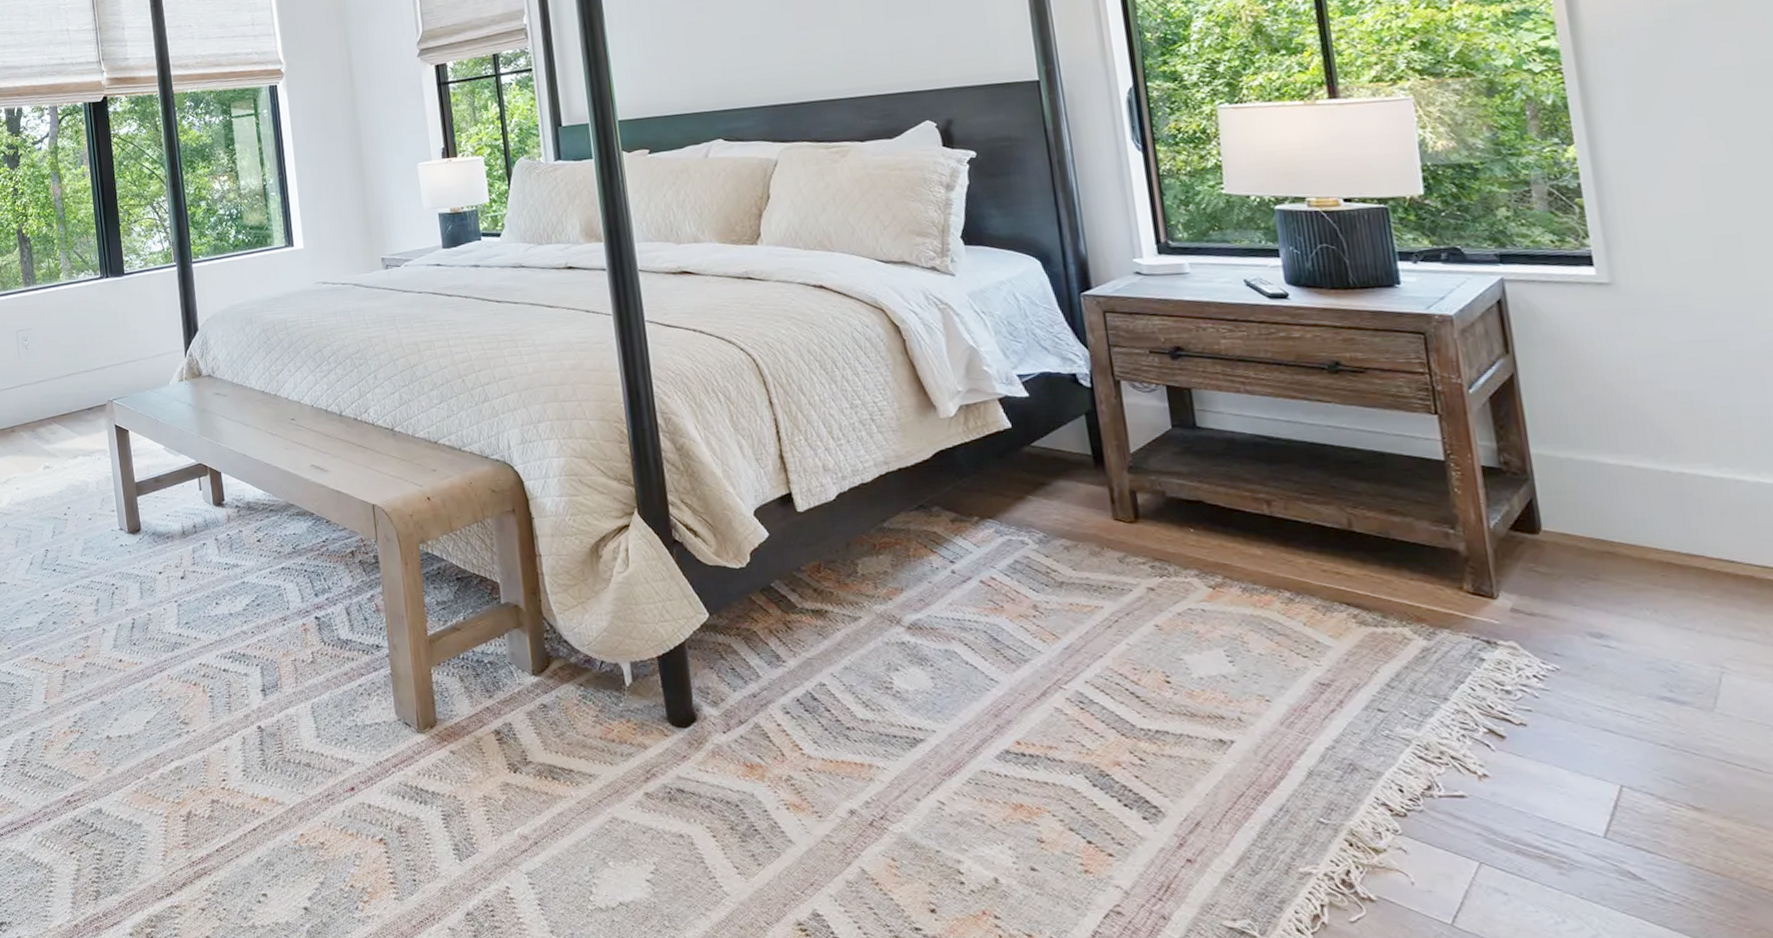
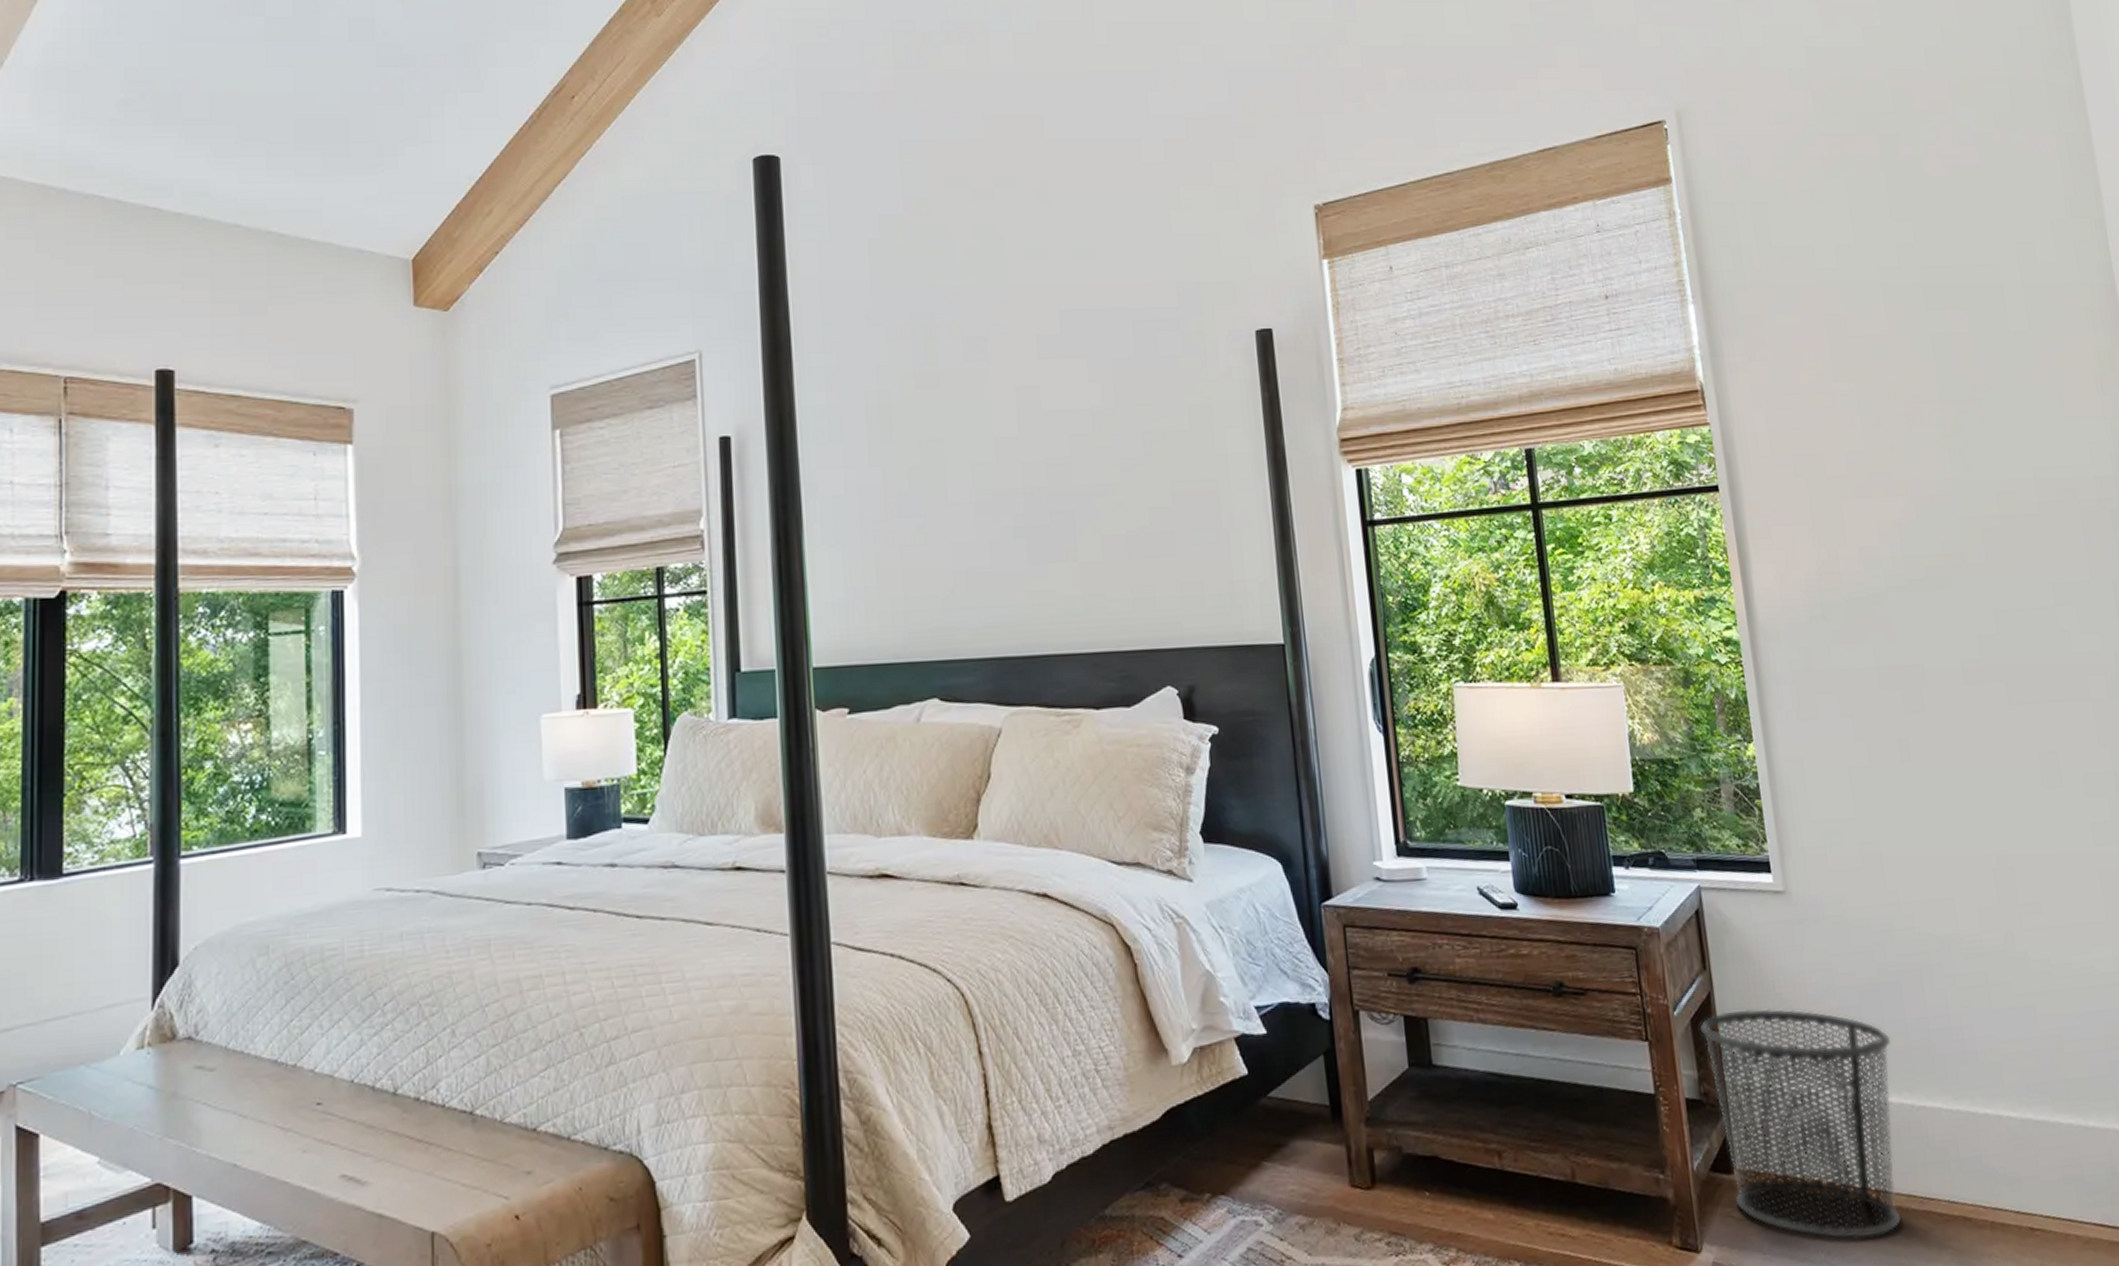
waste bin: none [1501,389,1752,601] -> present [1701,1008,1901,1240]

